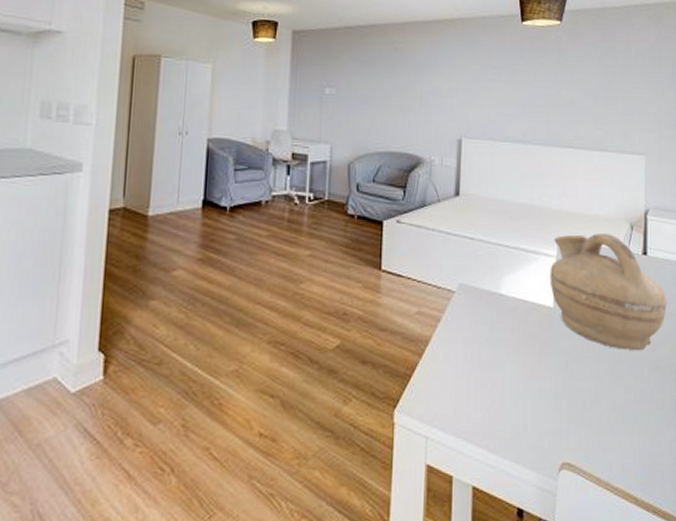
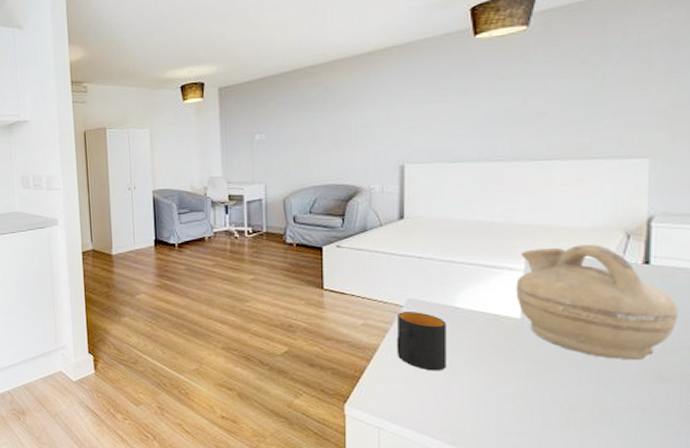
mug: none [447,298,492,366] -> present [396,312,447,371]

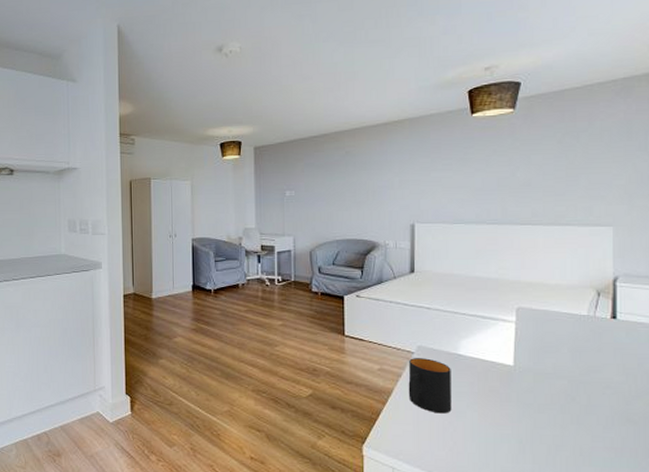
teapot: present [516,244,678,359] -> none [509,300,640,404]

